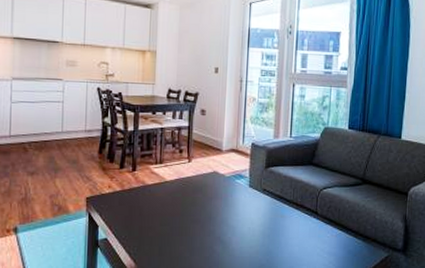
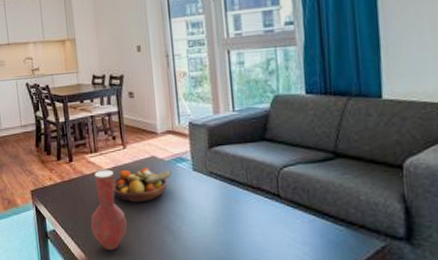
vase: none [145,181,182,259] -> present [90,170,128,250]
fruit bowl: none [172,181,230,214] -> present [112,167,172,203]

